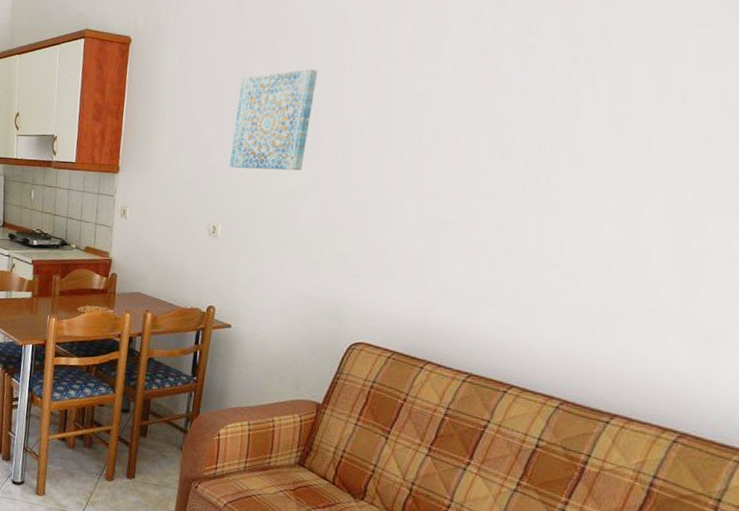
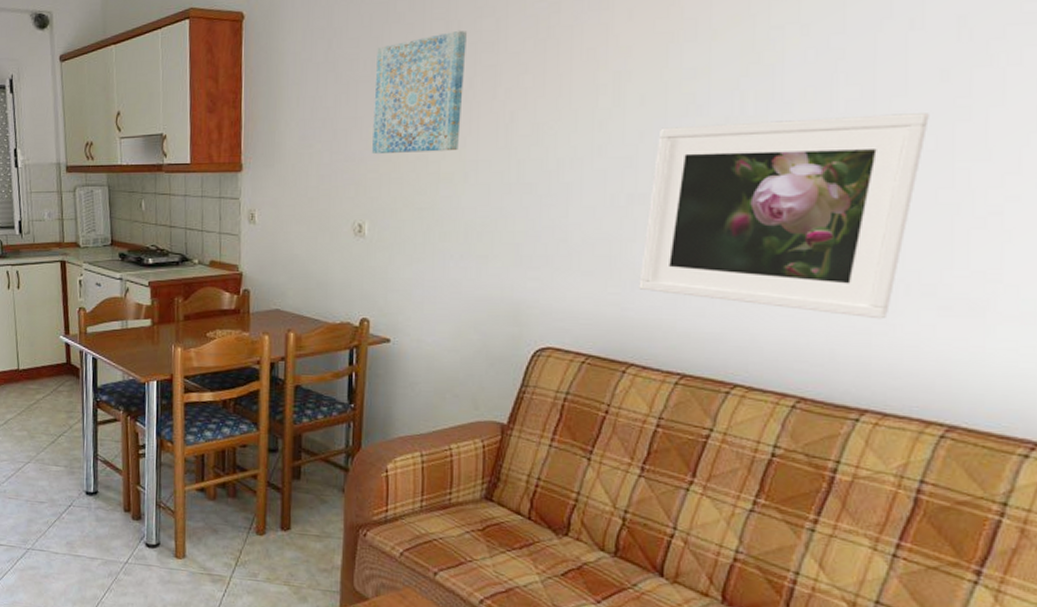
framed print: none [440,166,691,341] -> present [639,113,929,320]

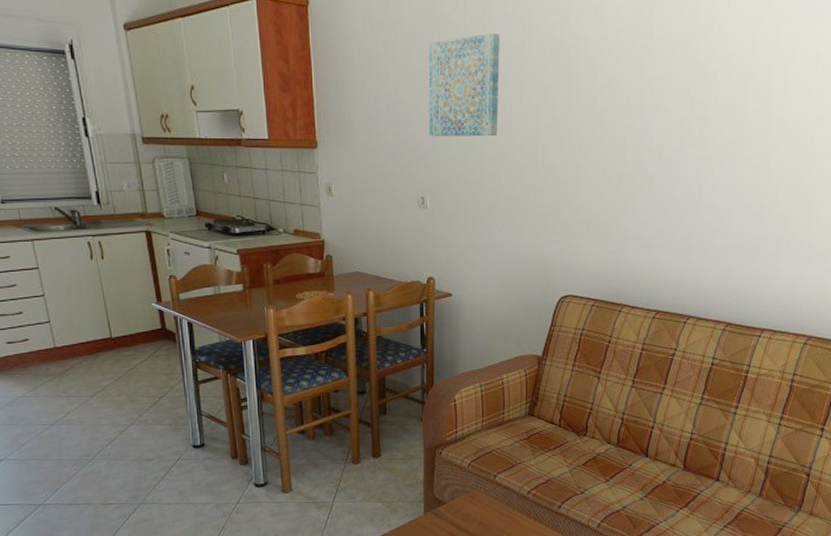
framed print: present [639,113,929,320] -> none [628,121,800,266]

